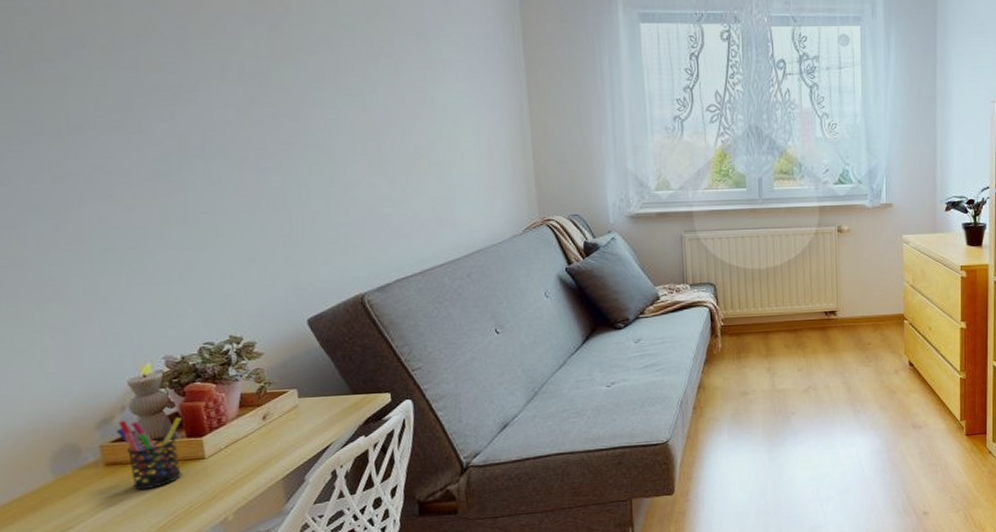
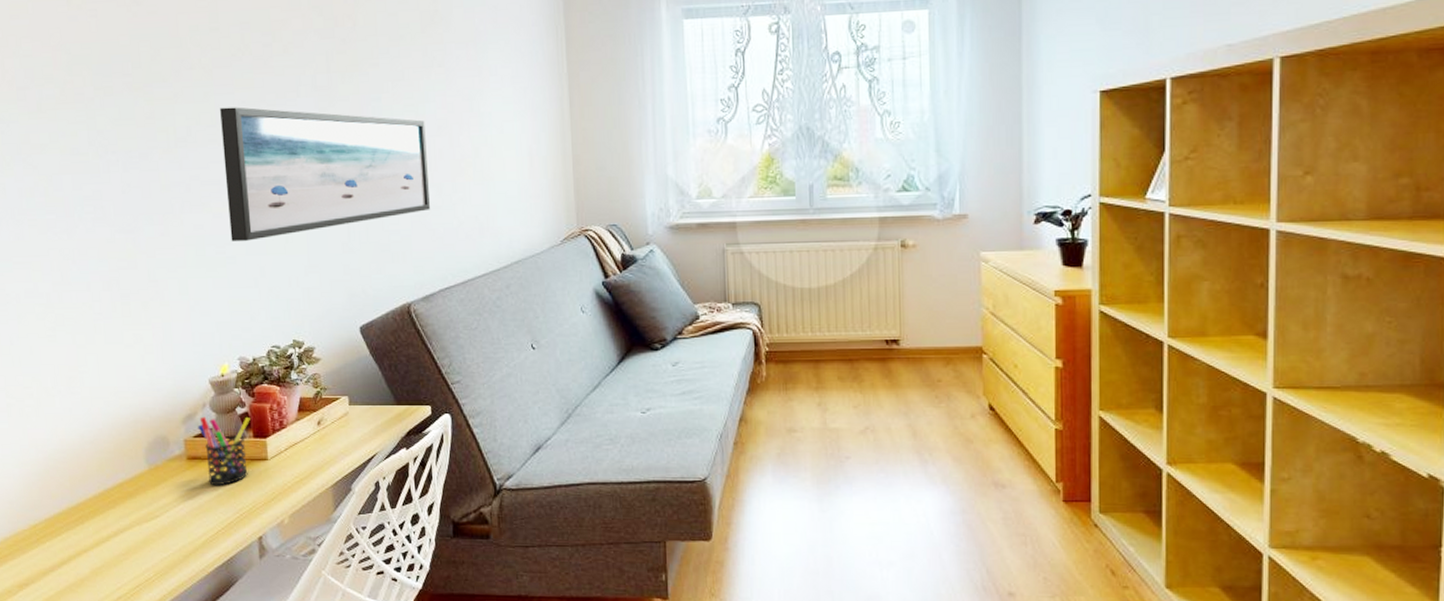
wall art: none [125,92,382,235] -> present [220,107,430,241]

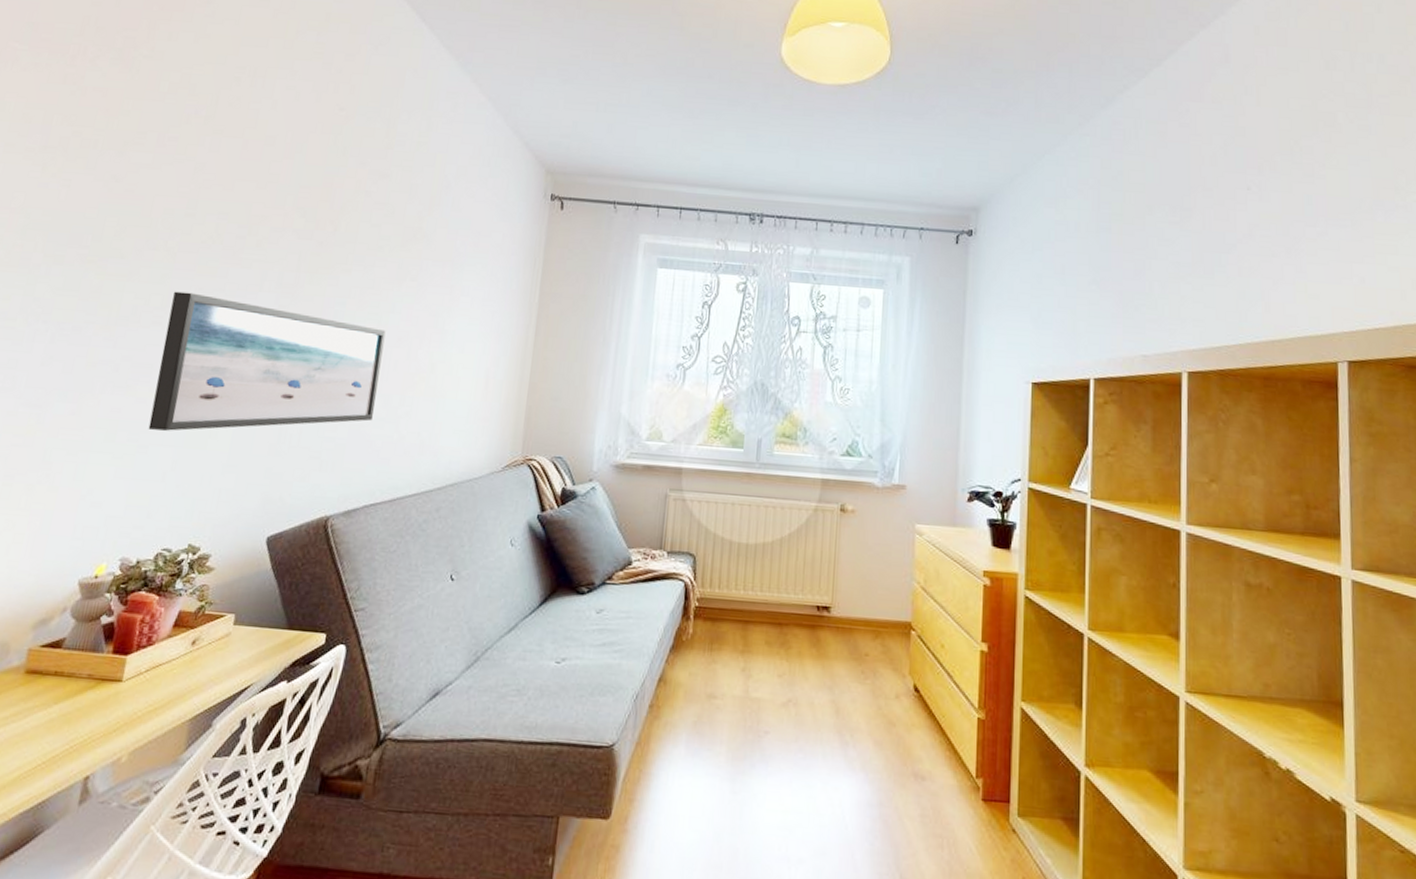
pen holder: present [197,416,250,486] -> none [42,623,115,709]

